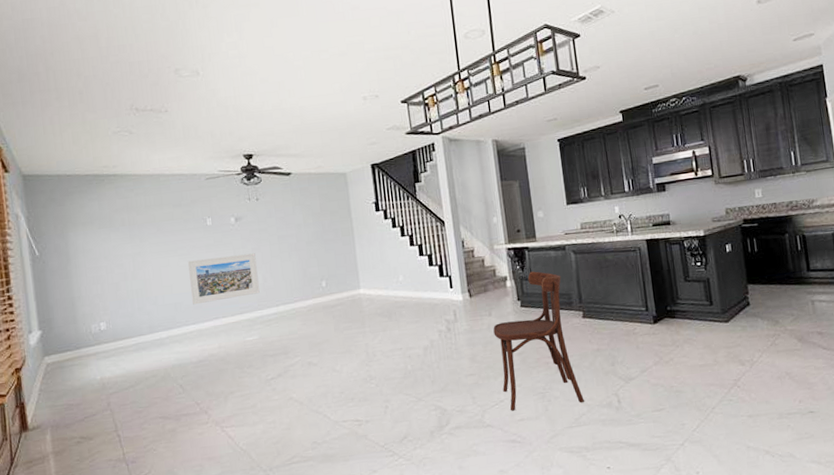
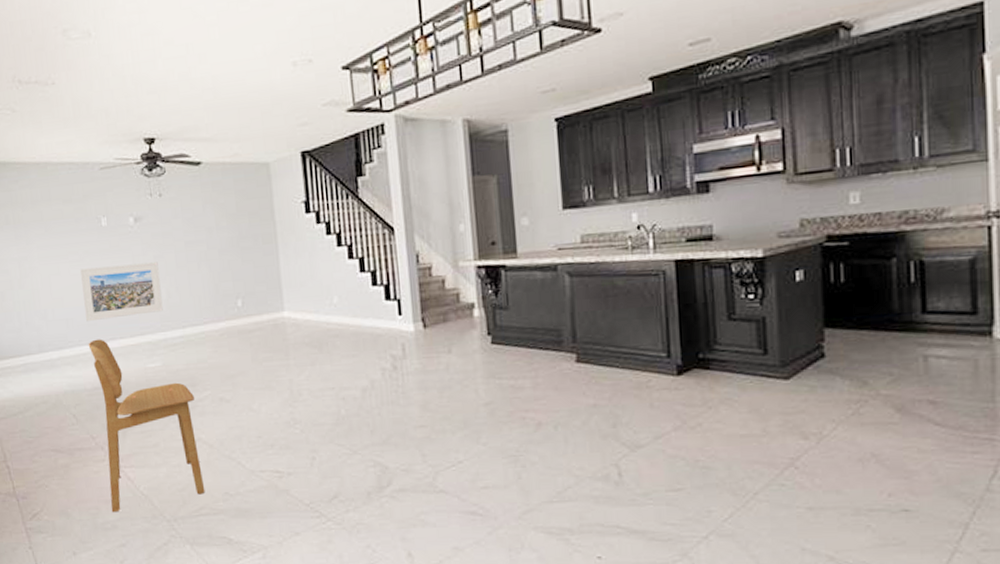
dining chair: none [194,318,297,468] -> present [88,339,205,513]
dining chair: present [493,271,584,411] -> none [453,297,571,476]

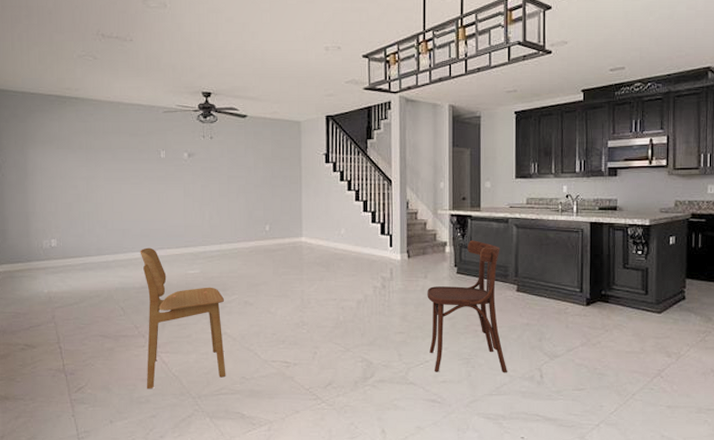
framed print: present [80,262,163,322] -> none [139,190,205,233]
dining chair: none [453,297,571,476] -> present [427,240,507,372]

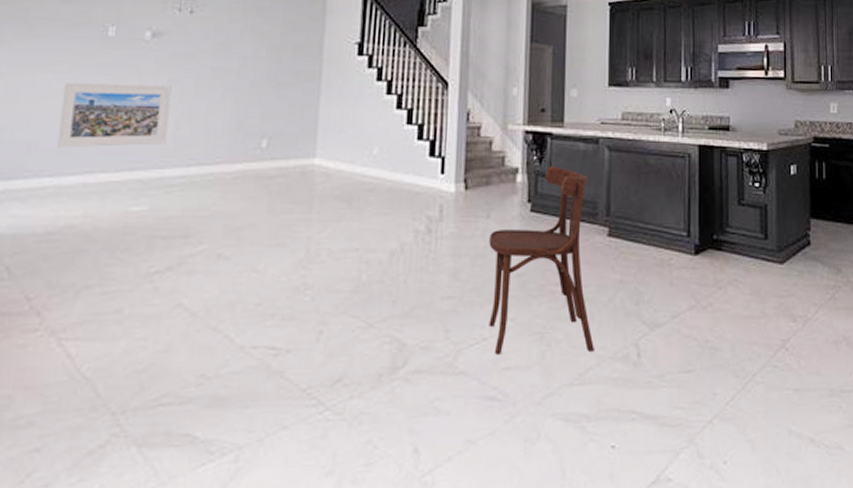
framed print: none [139,190,205,233] -> present [57,83,172,148]
dining chair: present [140,247,226,389] -> none [30,170,185,404]

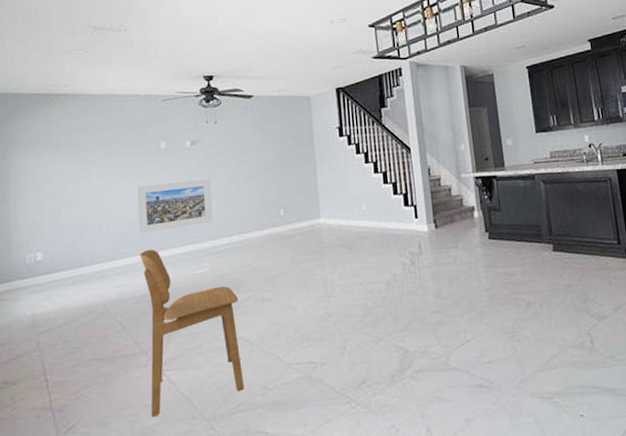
dining chair: none [30,170,185,404] -> present [139,249,245,418]
dining chair: present [489,166,594,355] -> none [459,201,555,353]

